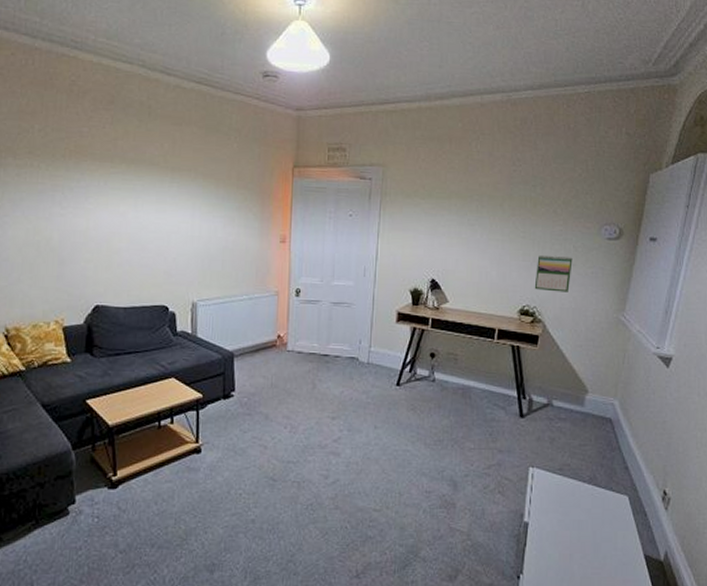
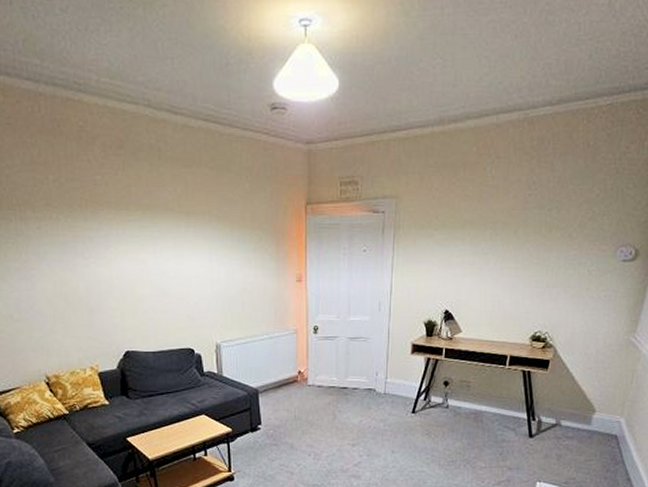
calendar: present [534,254,573,292] -> none [546,280,586,317]

